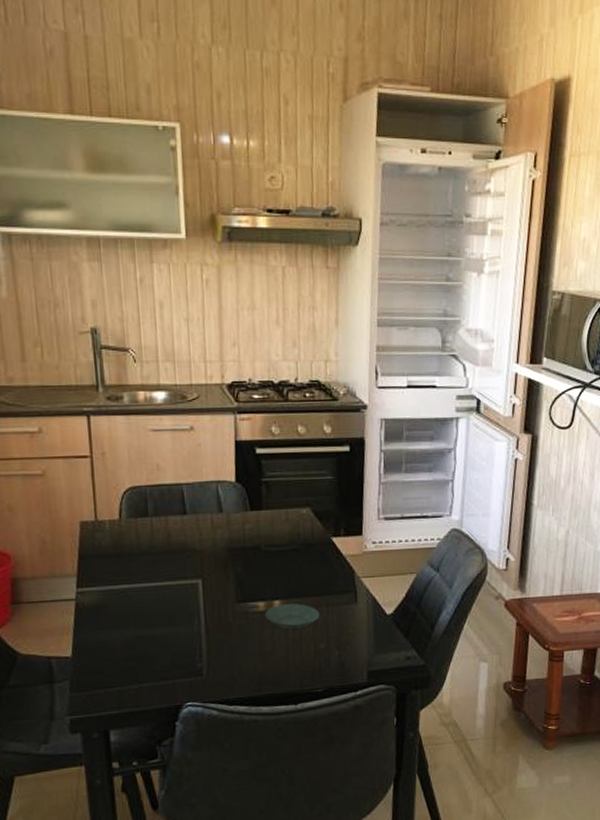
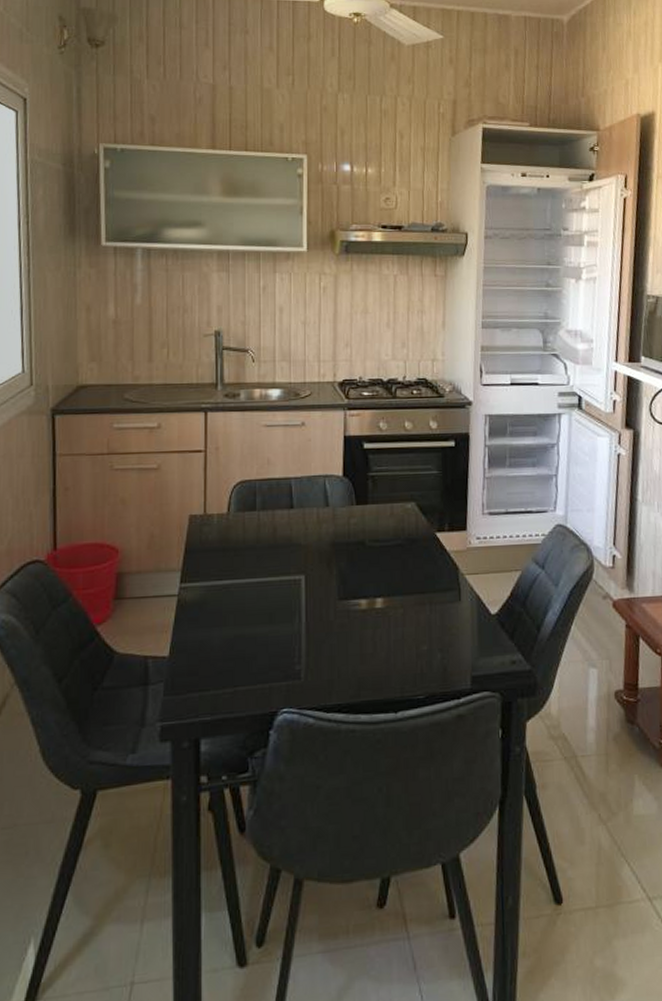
saucer: present [265,603,320,630] -> none [367,601,423,630]

